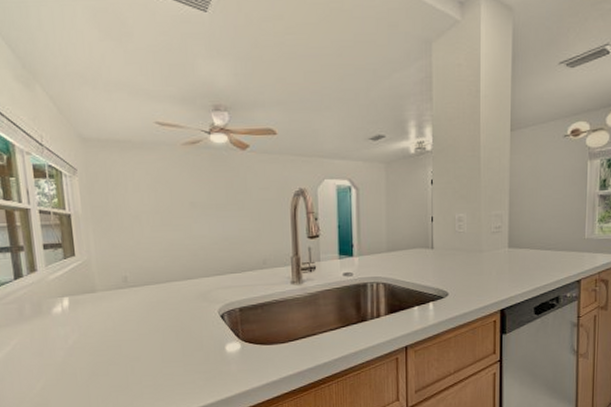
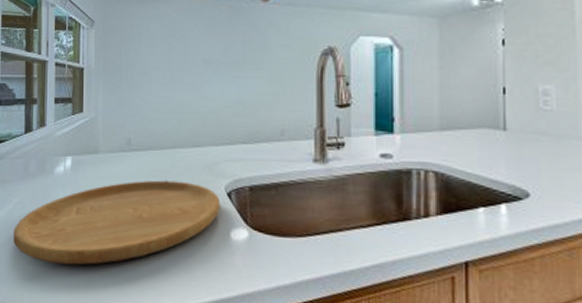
cutting board: none [15,309,216,393] -> present [13,180,221,266]

